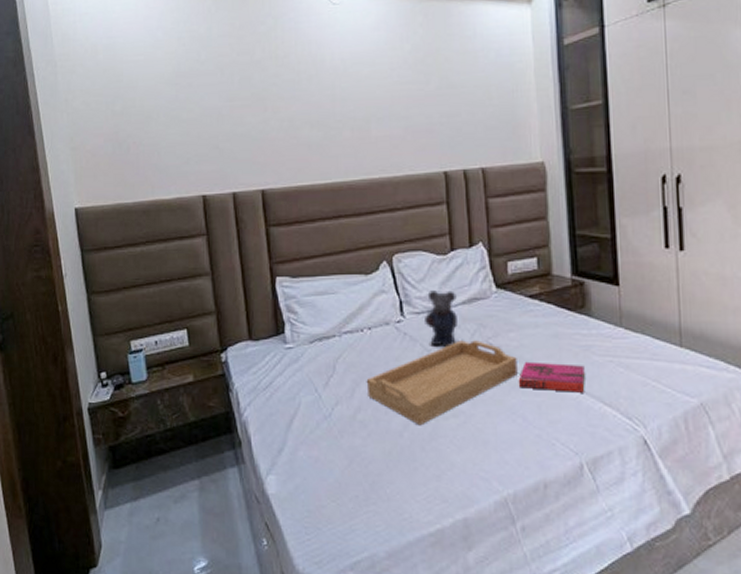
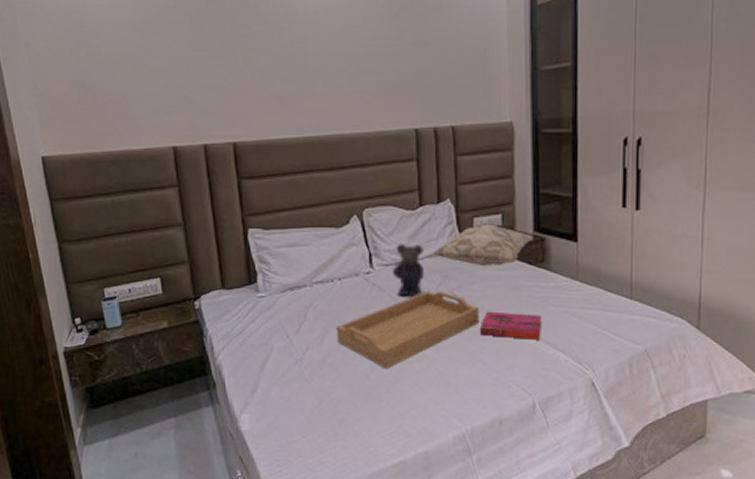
decorative pillow: none [467,269,573,314] -> present [434,225,534,267]

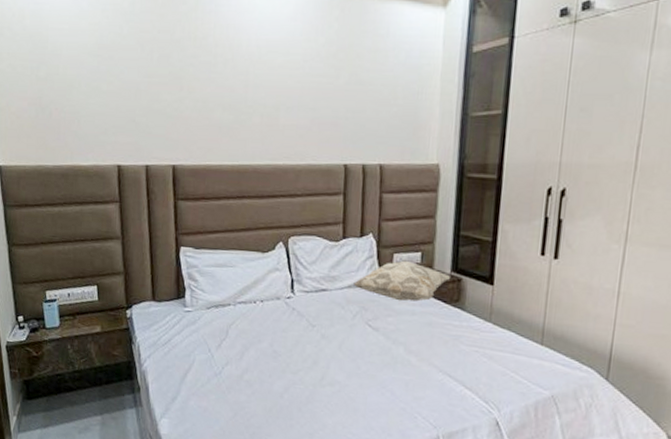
serving tray: present [336,291,479,369] -> none [254,319,392,390]
bear: present [393,244,424,297] -> none [312,273,344,324]
hardback book: present [479,311,541,340] -> none [390,344,452,376]

